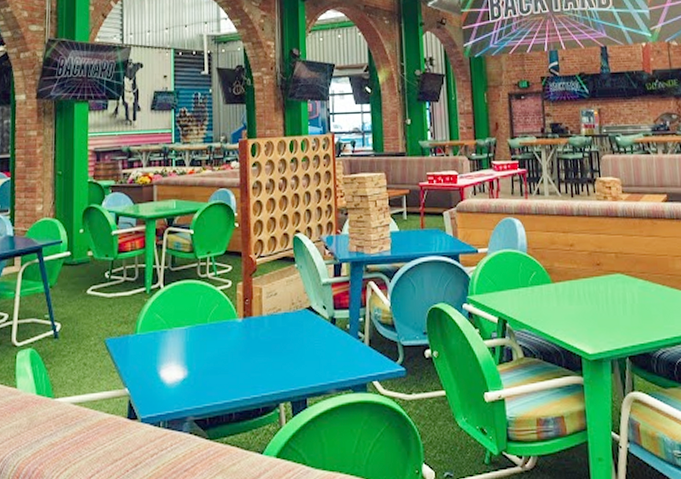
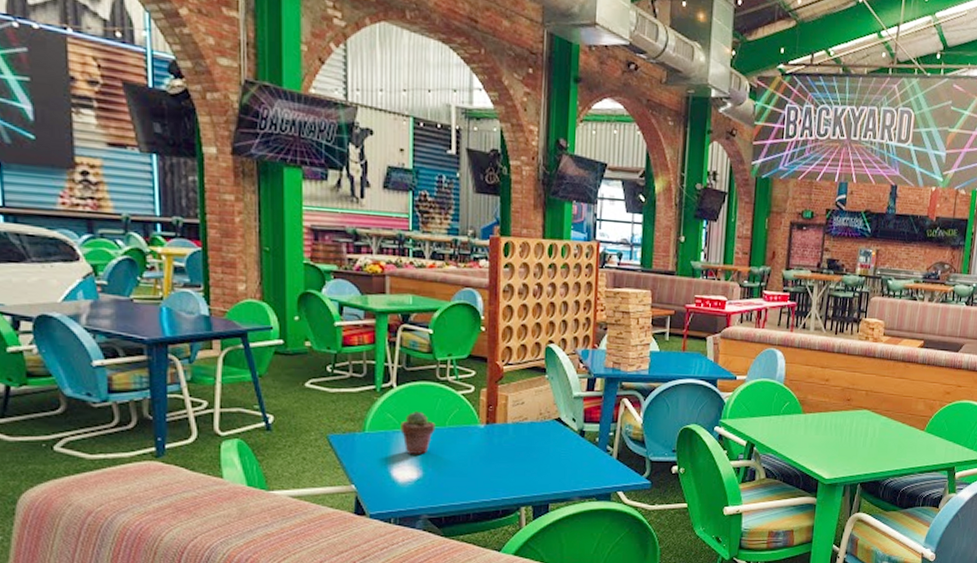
potted succulent: none [167,309,198,353] -> present [400,410,436,454]

